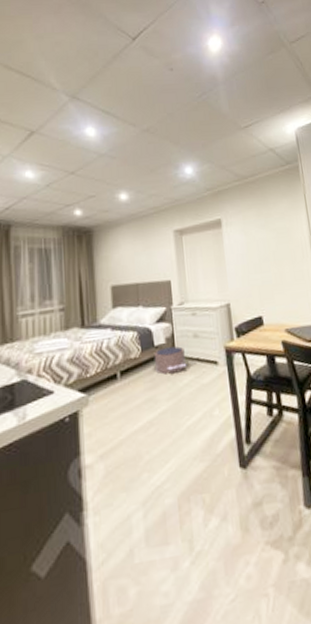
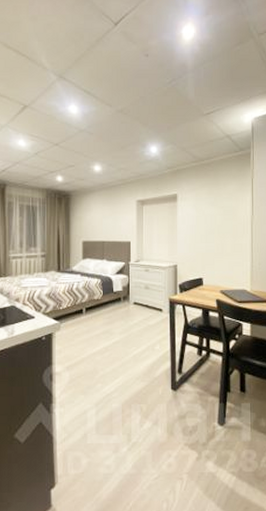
pouf: present [153,346,186,375] -> none [112,294,137,314]

